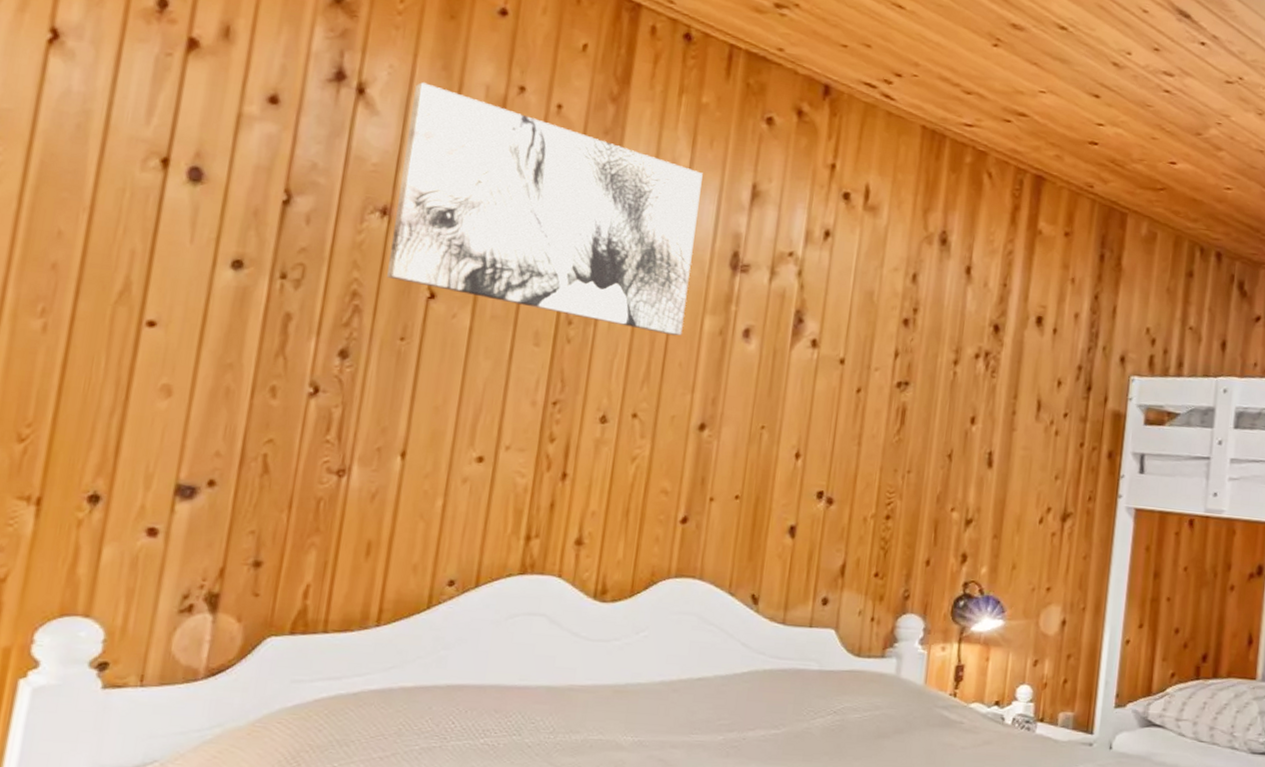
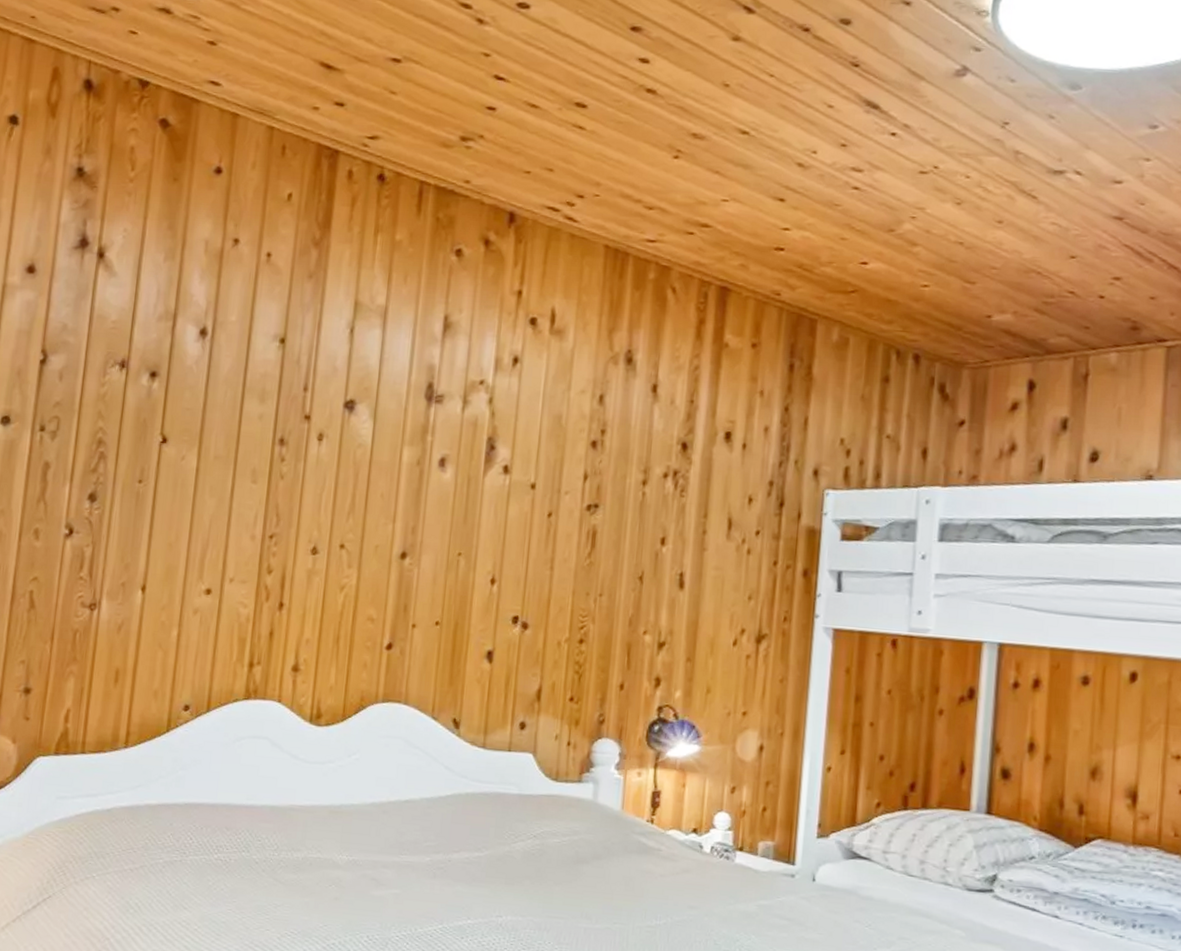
wall art: present [387,82,703,336] -> none [126,243,398,468]

